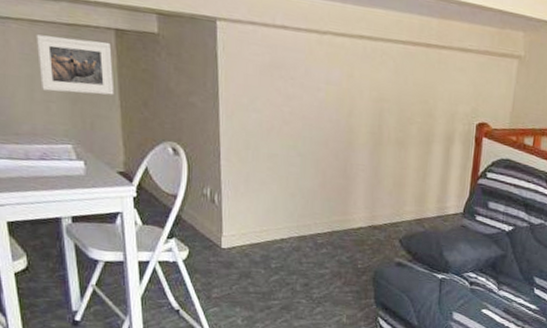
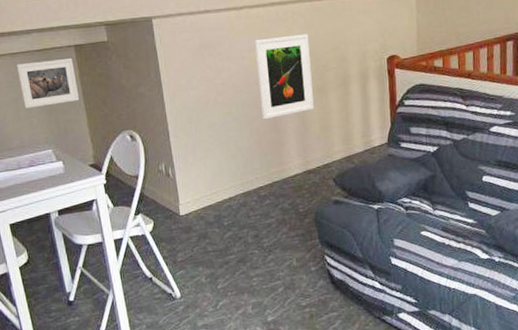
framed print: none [331,71,396,163] -> present [254,34,314,120]

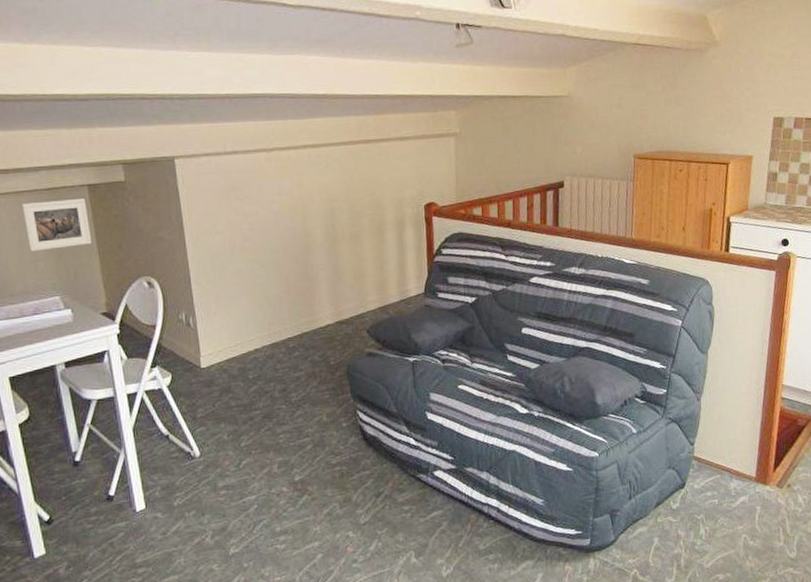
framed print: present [254,34,314,120] -> none [284,178,347,267]

